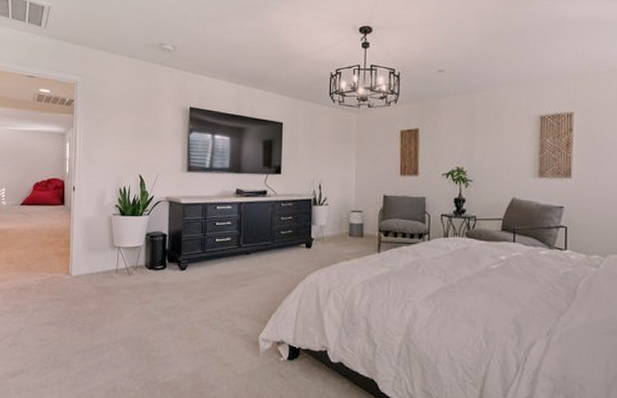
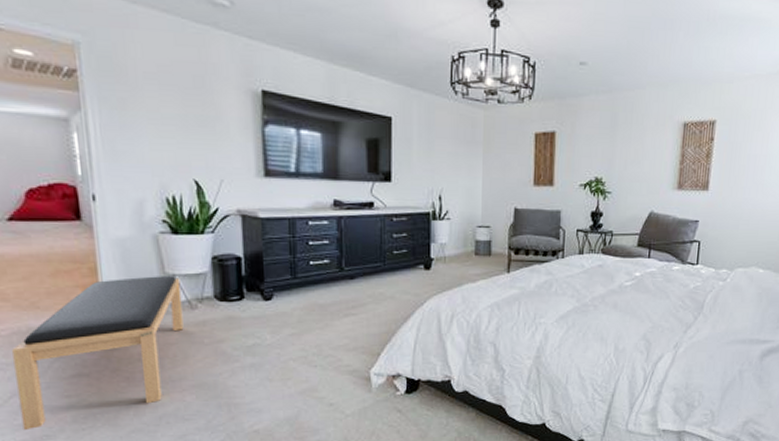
bench: none [9,248,123,365] -> present [12,276,184,431]

